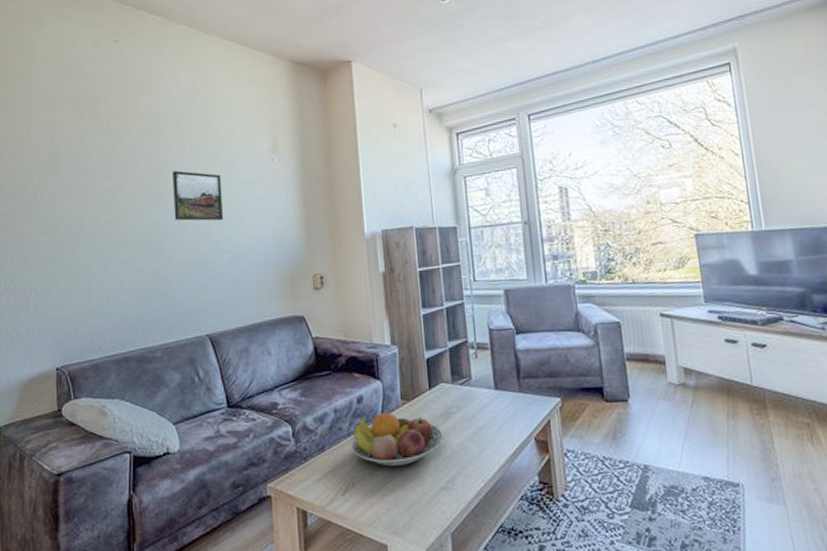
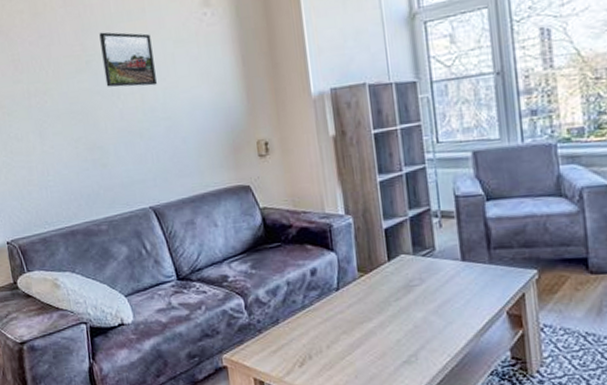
fruit bowl: present [351,412,443,466] -> none [306,285,405,340]

